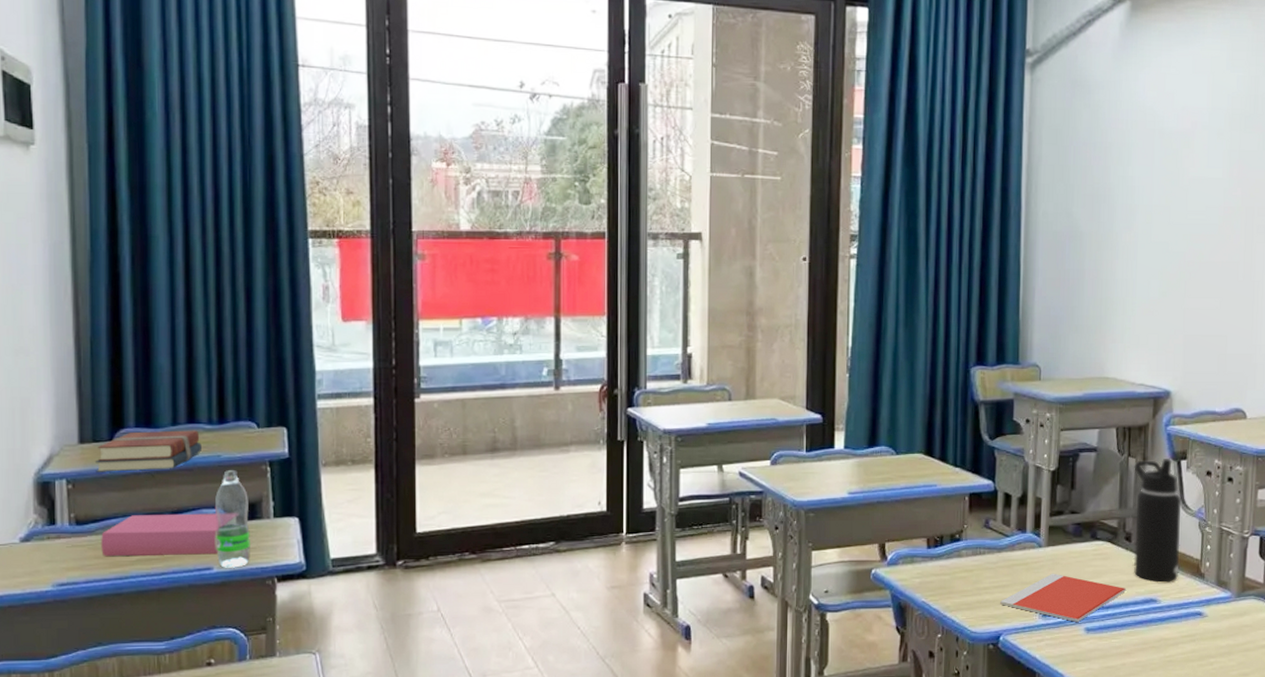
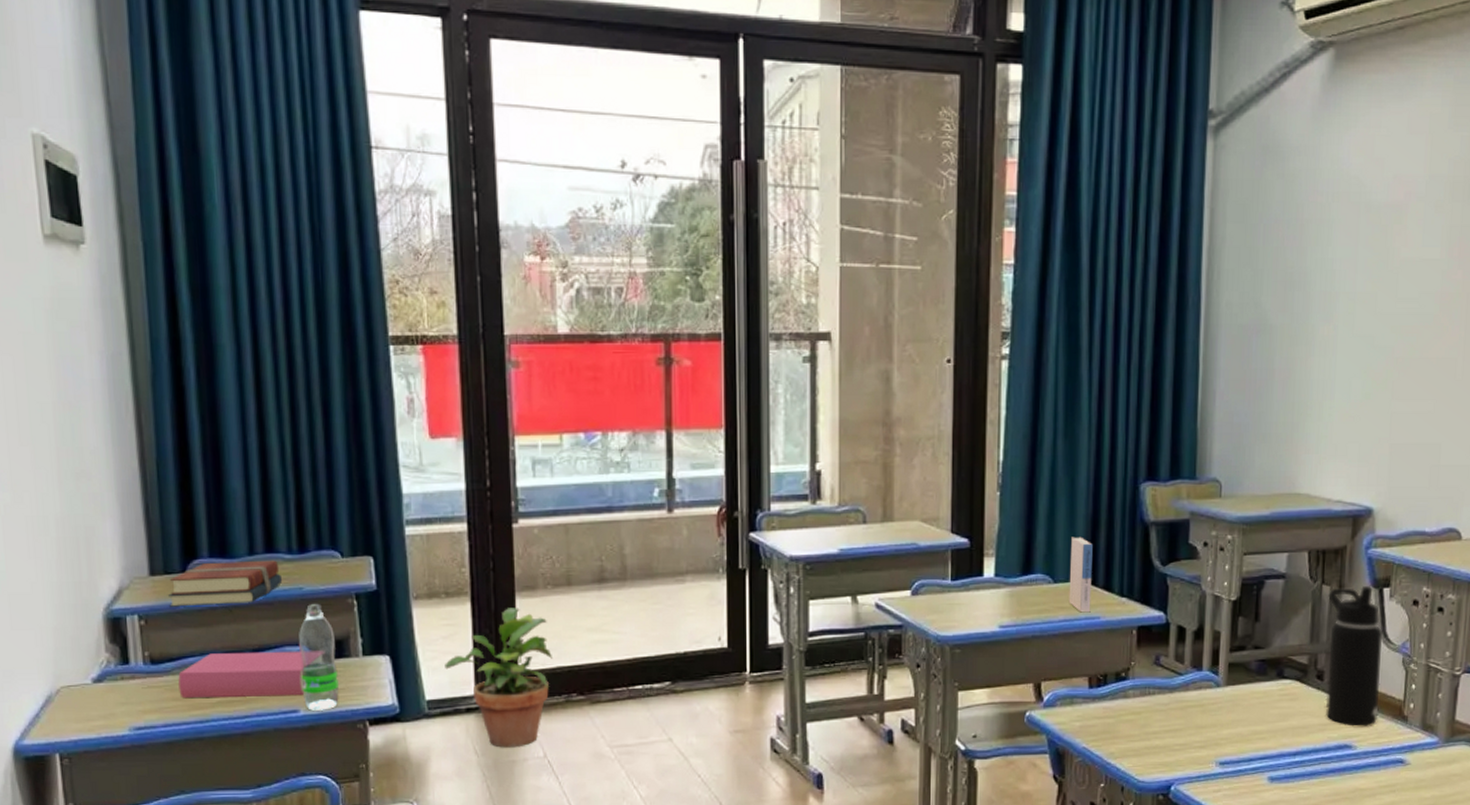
potted plant: none [349,474,449,602] -> present [445,608,554,748]
book: none [909,414,930,481] -> present [1068,537,1093,613]
notebook: present [999,573,1127,622] -> none [1171,715,1317,770]

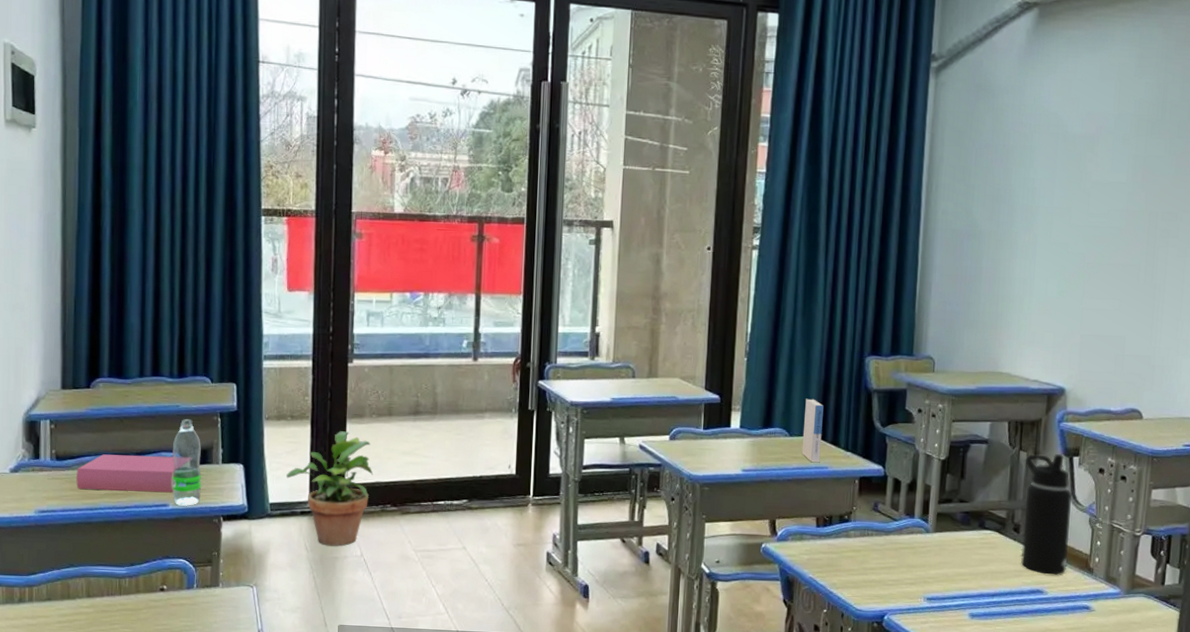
books: present [168,560,282,607] -> none [74,381,163,416]

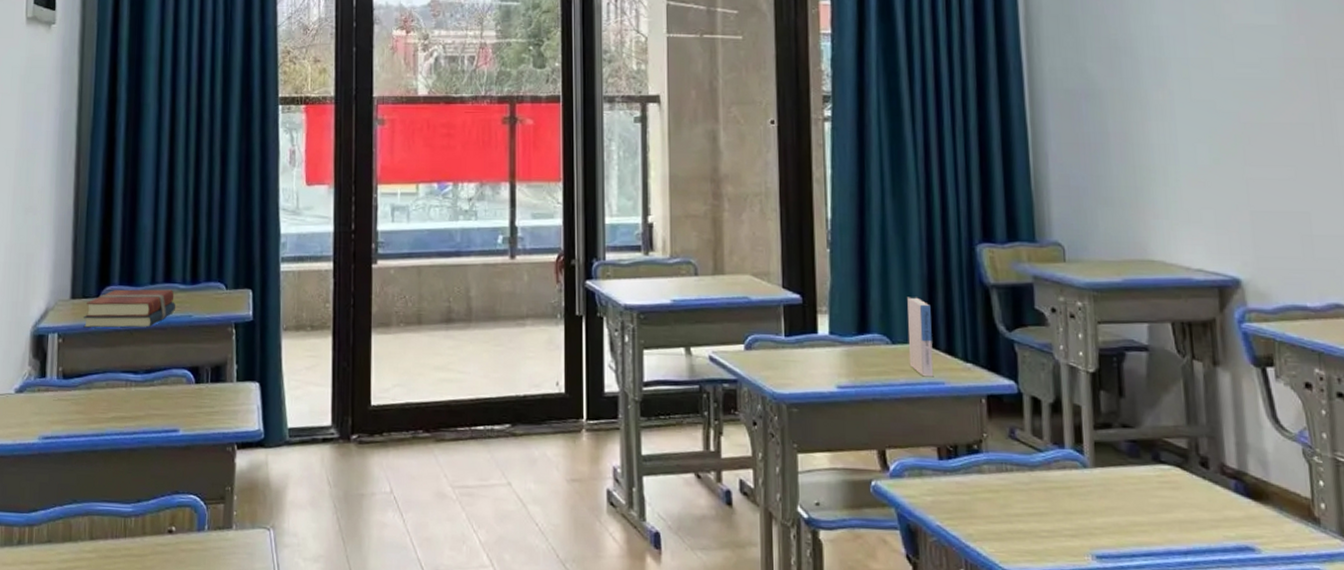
books: none [74,381,163,416] -> present [83,289,175,328]
book: present [76,454,175,493] -> none [82,372,186,416]
bottle: present [172,418,201,506] -> none [183,330,214,432]
potted plant: present [286,431,374,547] -> none [306,343,403,481]
water bottle: present [1021,454,1072,575] -> none [1201,364,1282,526]

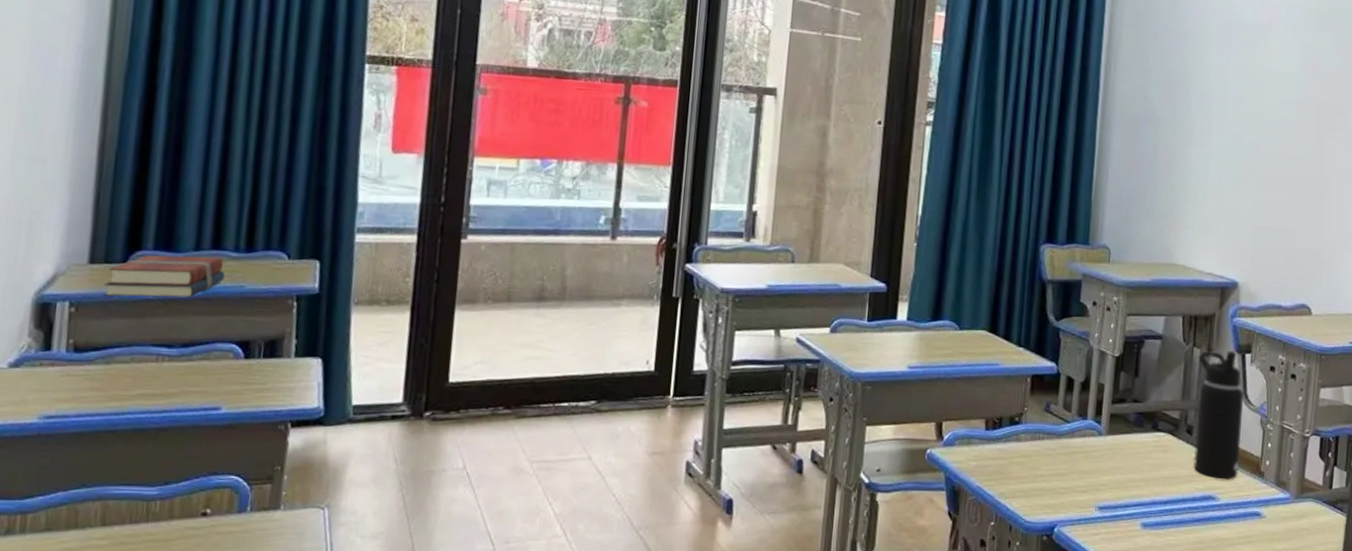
book: present [907,297,934,377] -> none [972,288,996,359]
water bottle: none [1201,364,1282,526] -> present [1194,351,1244,480]

